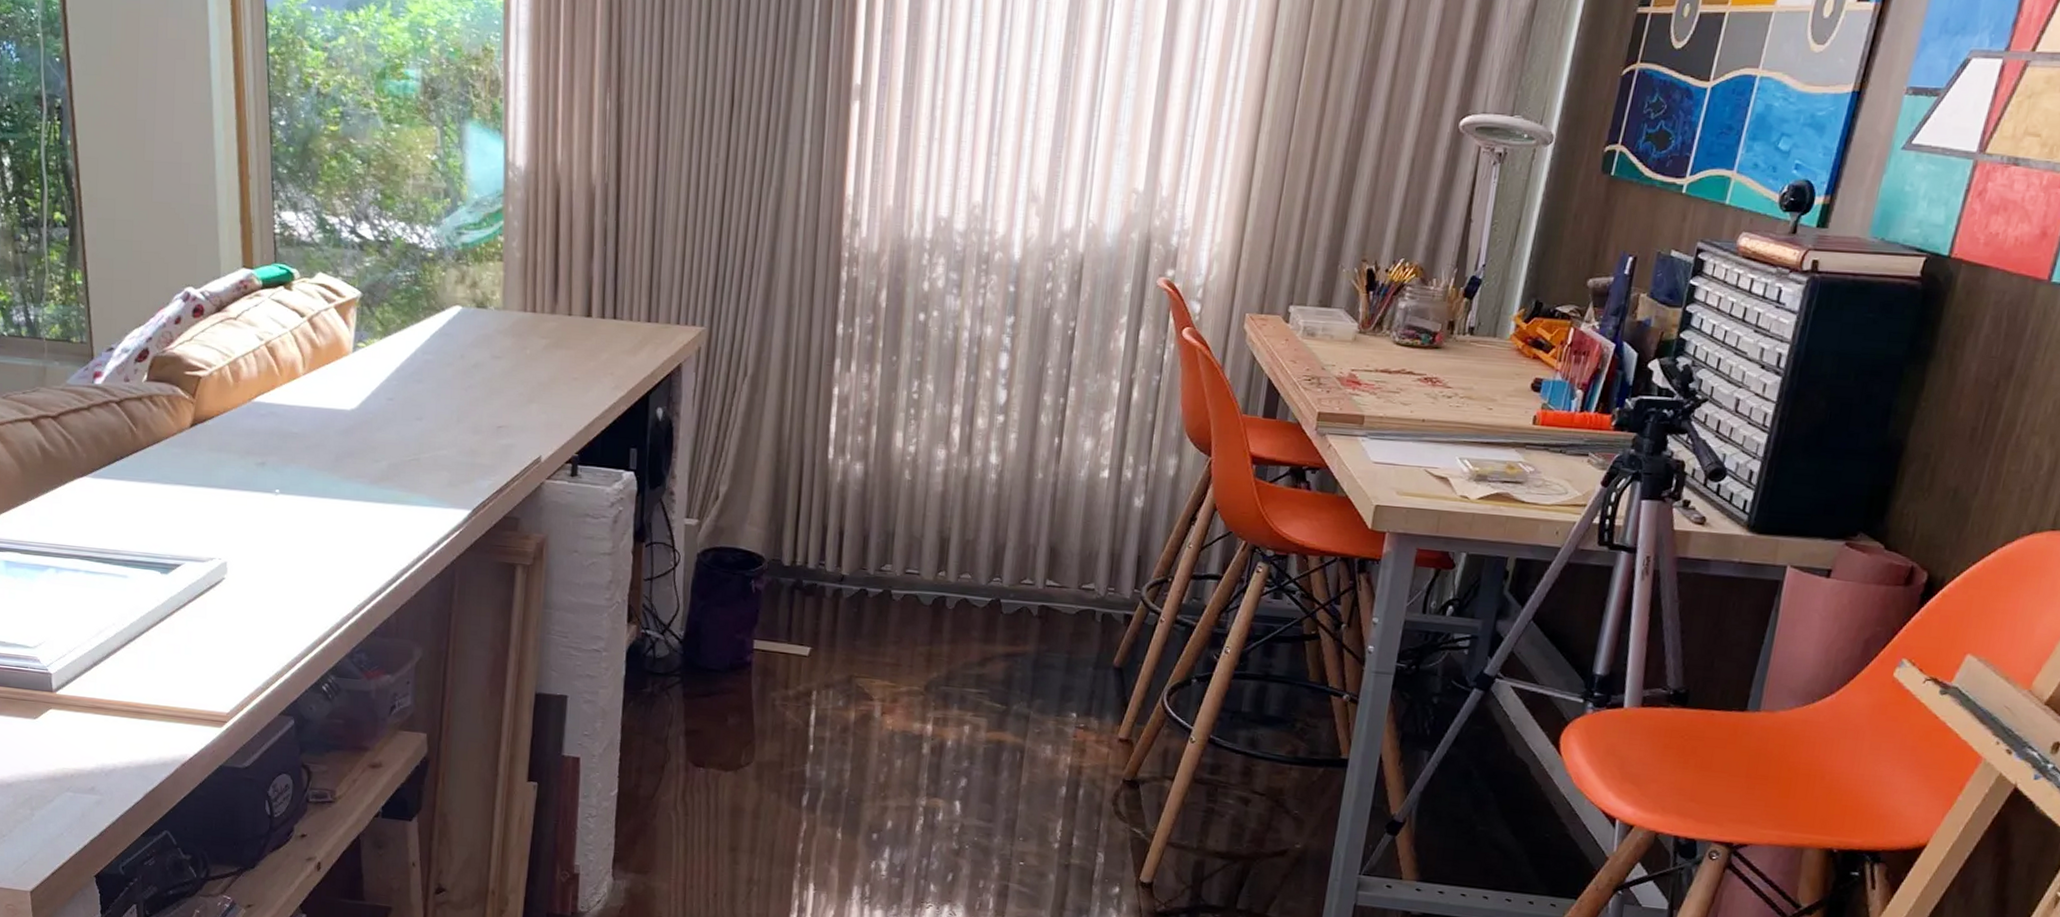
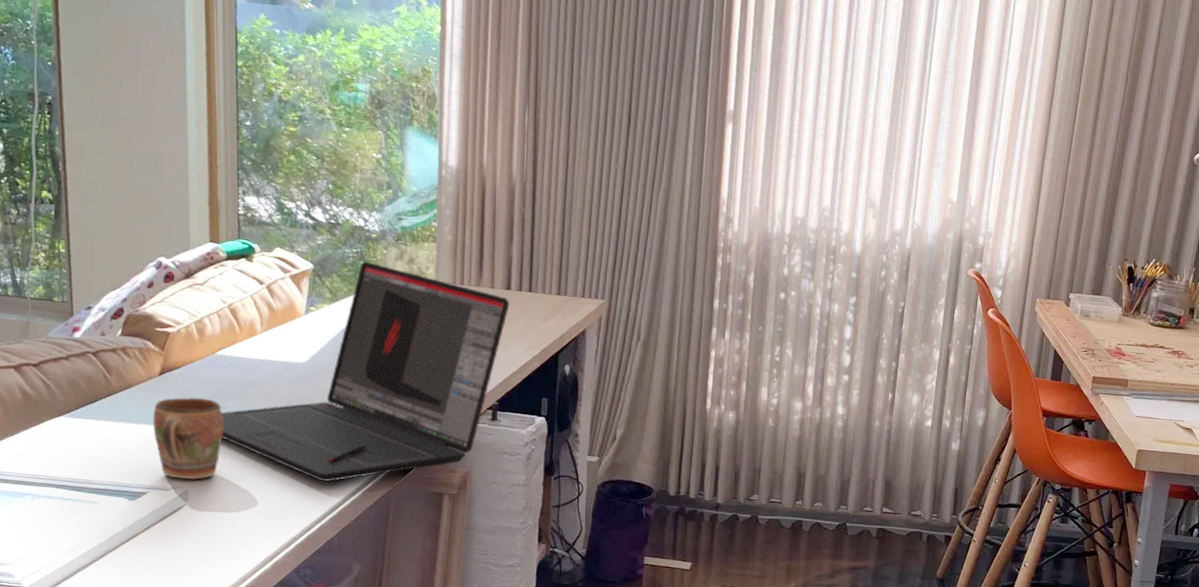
mug: none [184,452,264,550] -> present [152,397,224,480]
laptop: none [261,286,591,551] -> present [221,261,510,482]

